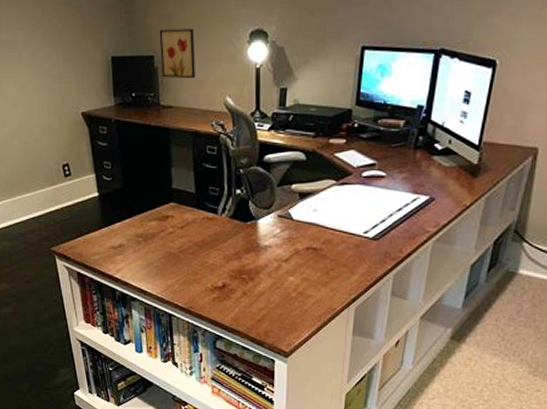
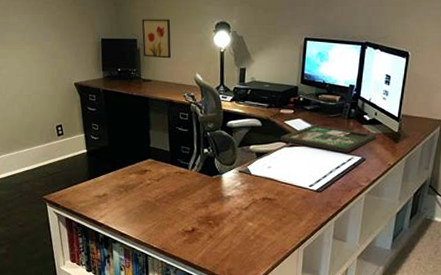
picture frame: none [329,157,450,191] -> present [281,125,376,153]

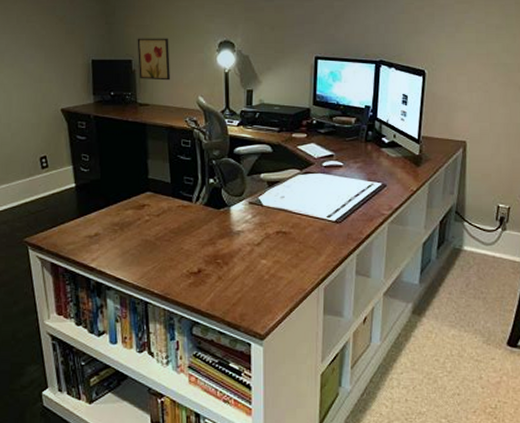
picture frame: present [281,125,376,153] -> none [294,149,397,179]

